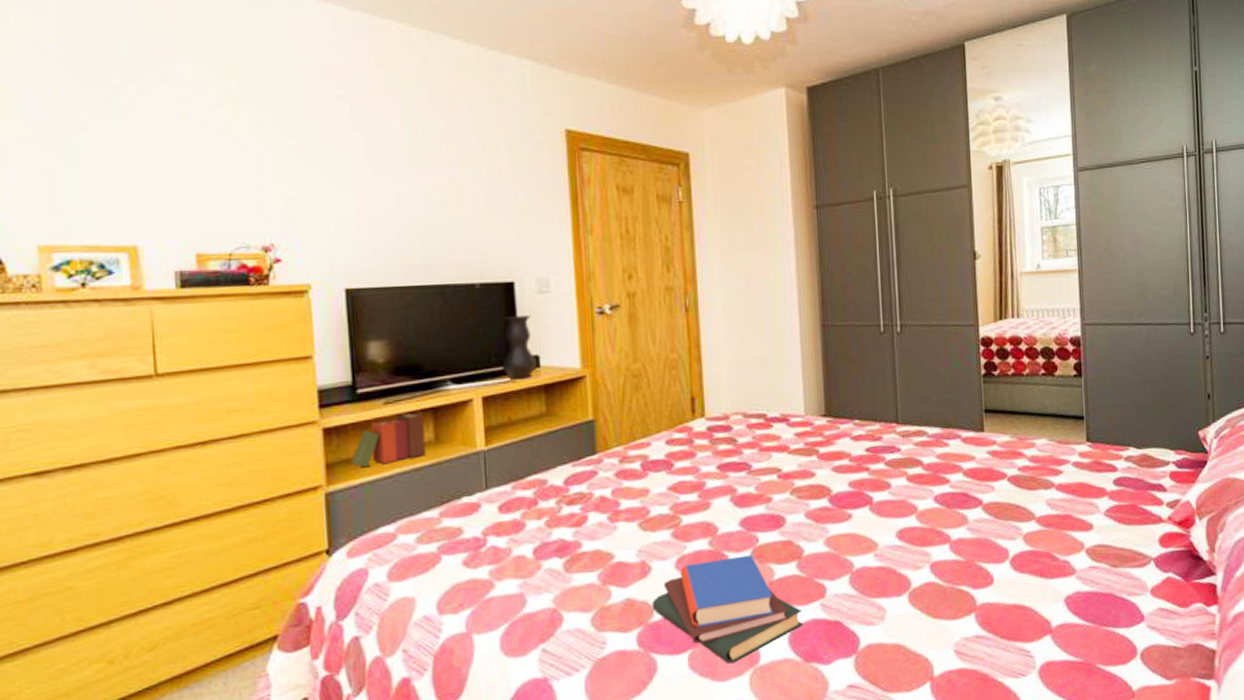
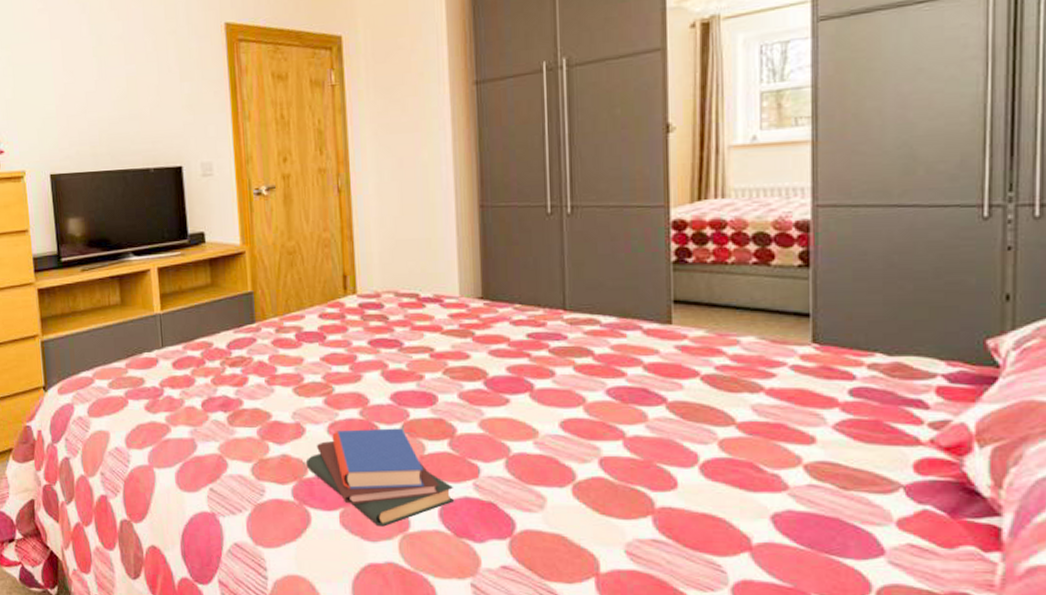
books: present [352,413,426,468] -> none [59,279,114,323]
vase: present [502,315,537,380] -> none [173,196,203,253]

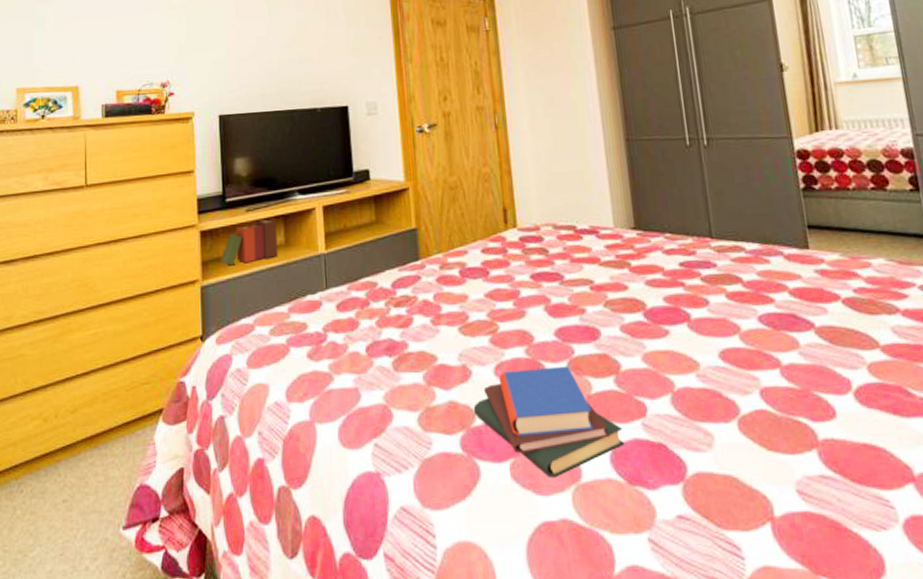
books: none [59,279,114,323] -> present [221,219,278,266]

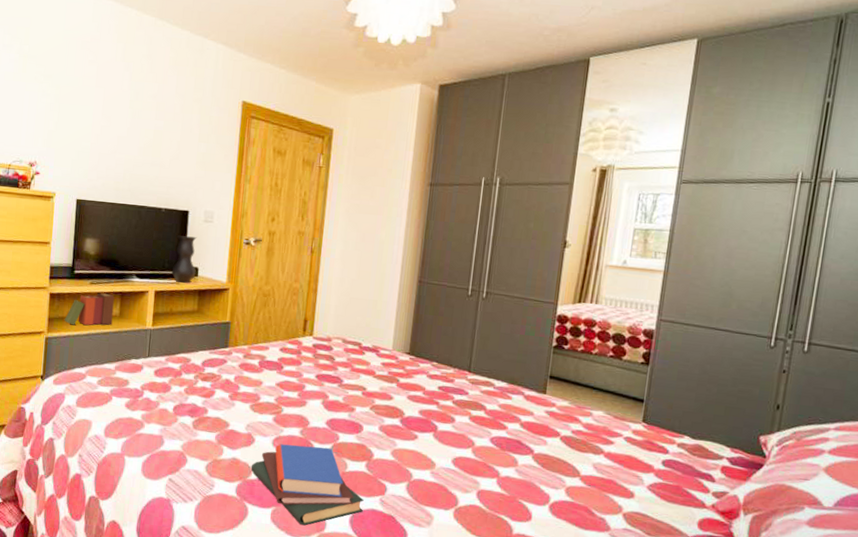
vase: none [338,134,367,191] -> present [171,235,197,283]

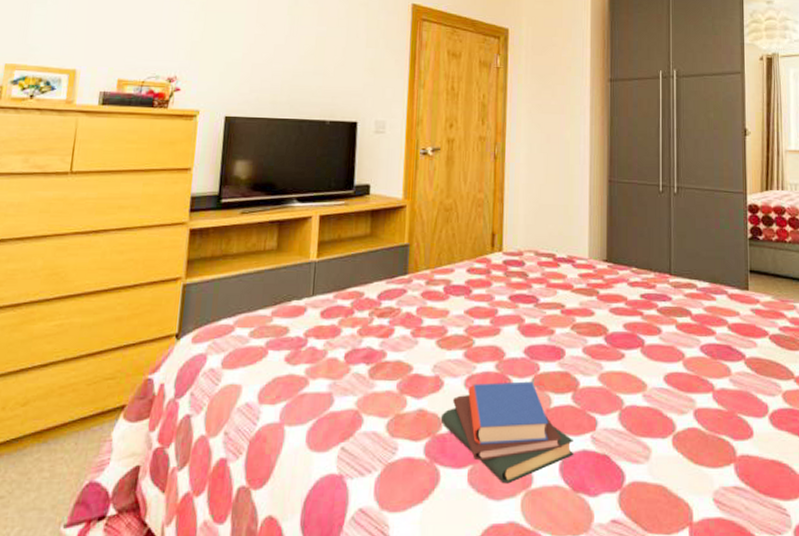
books: present [65,292,115,326] -> none [208,223,271,266]
vase: present [171,235,197,283] -> none [339,150,368,203]

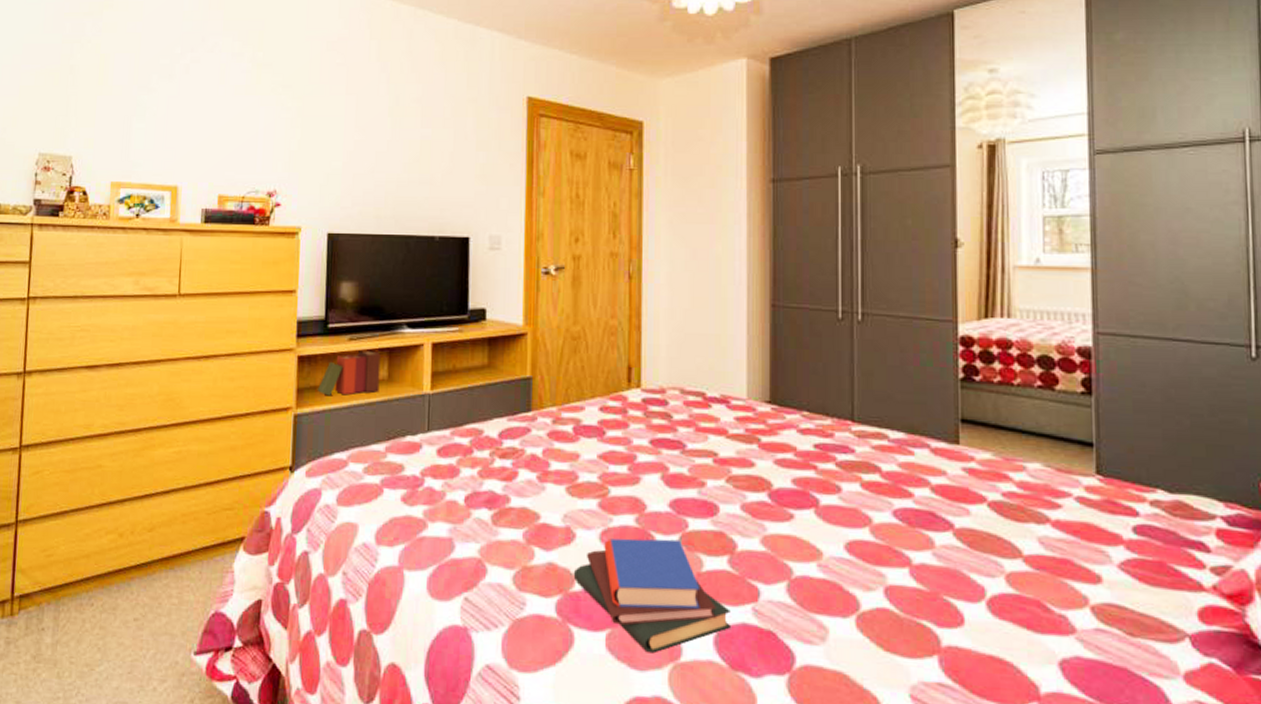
books: none [208,223,271,266] -> present [318,351,381,396]

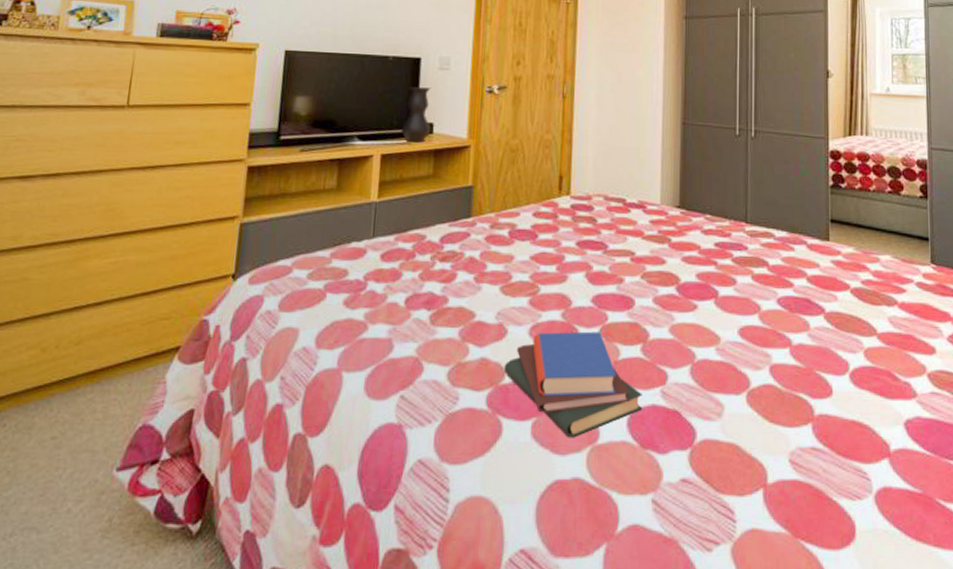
books: present [318,351,381,396] -> none [266,161,331,205]
vase: none [452,269,483,330] -> present [401,87,431,143]

